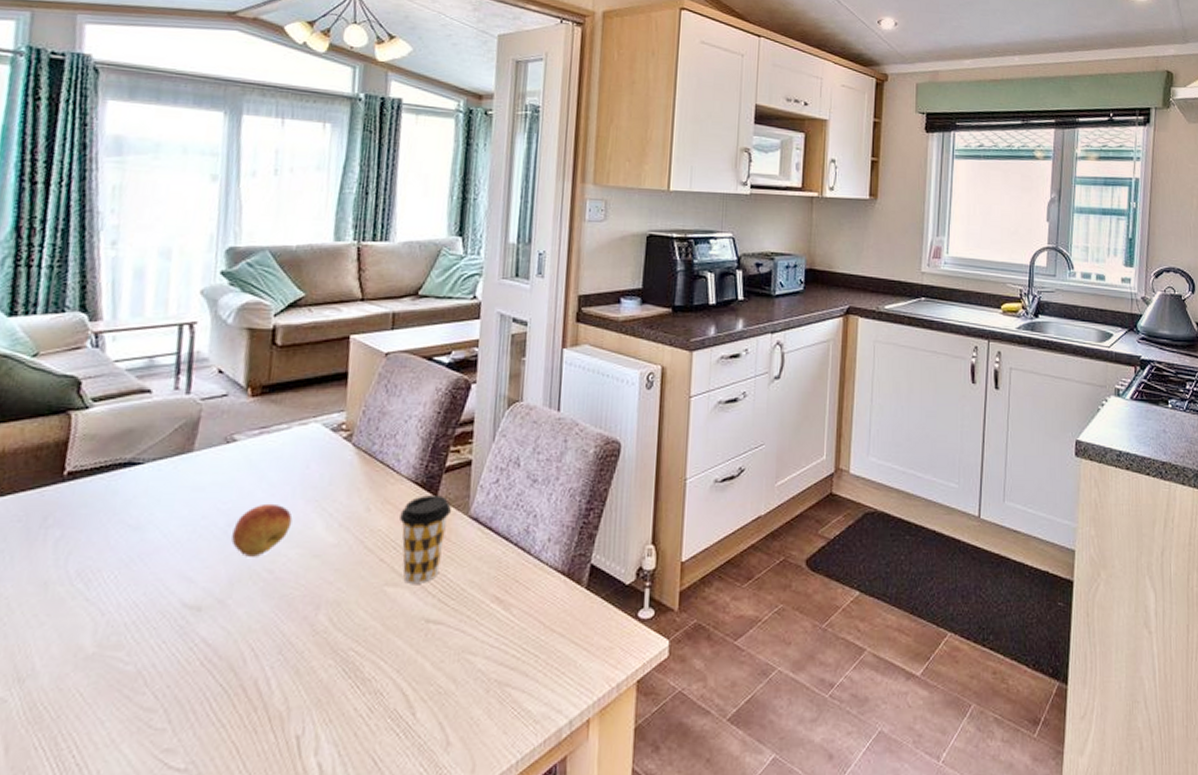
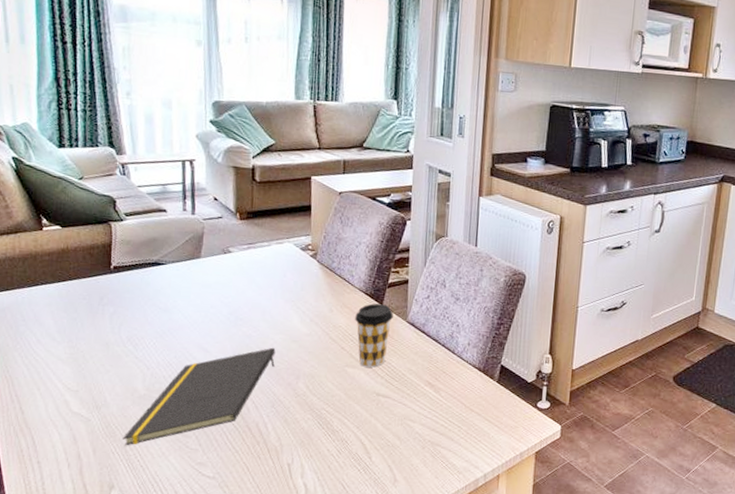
notepad: none [53,567,289,736] -> present [123,347,276,446]
fruit: present [231,503,293,557] -> none [233,300,276,338]

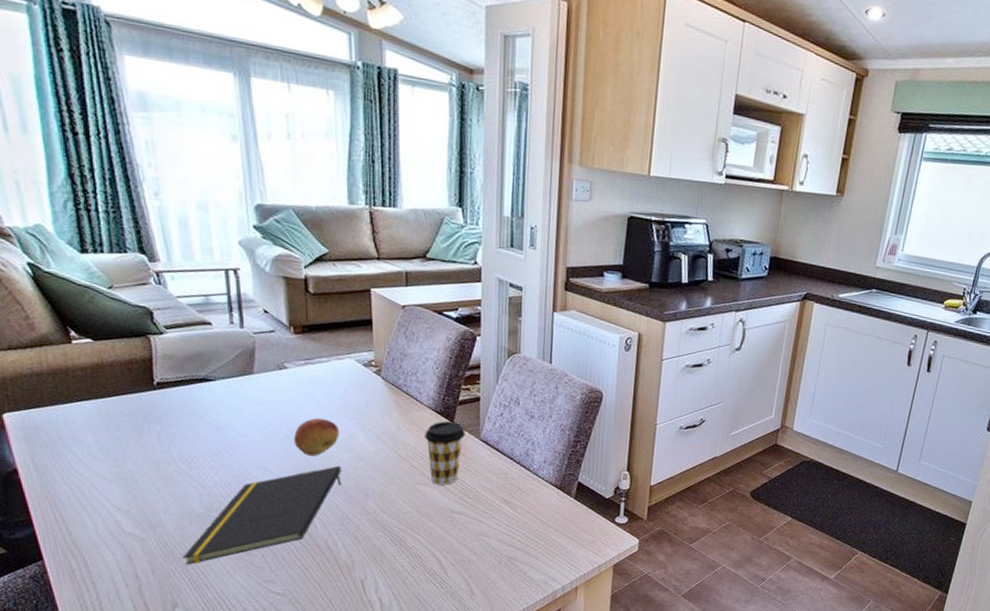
fruit: none [233,300,276,338] -> present [294,418,340,456]

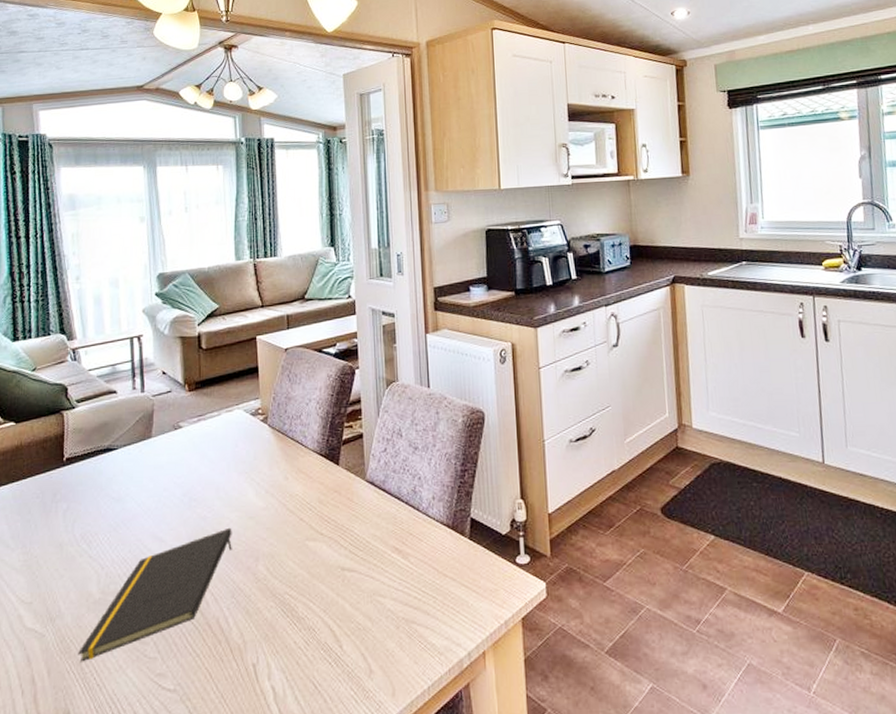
fruit: present [294,418,340,456] -> none [187,476,230,520]
coffee cup: present [425,421,465,485] -> none [312,464,351,538]

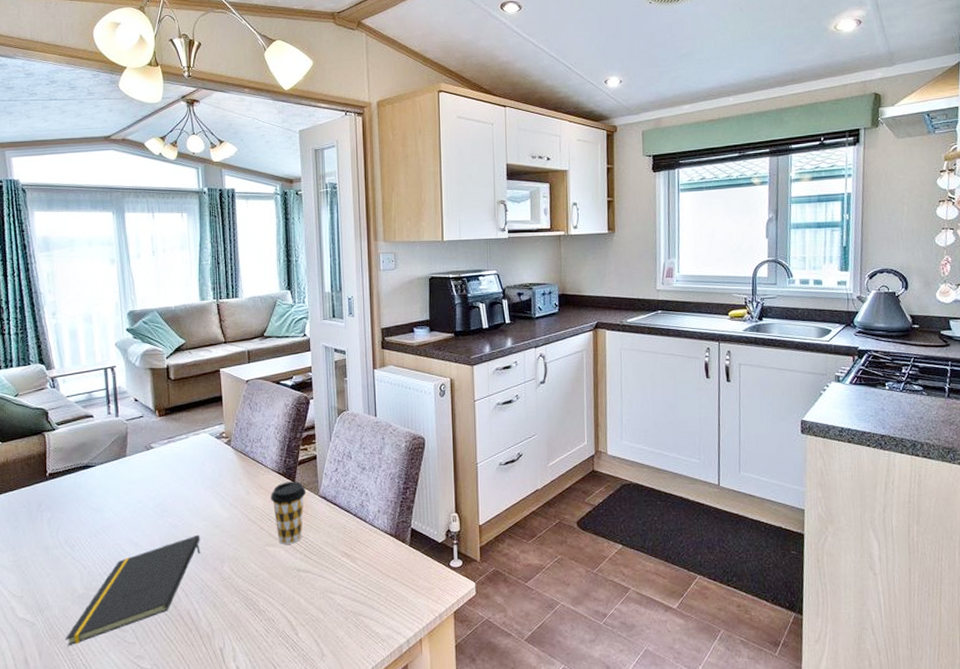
coffee cup: none [312,464,351,538] -> present [271,481,306,544]

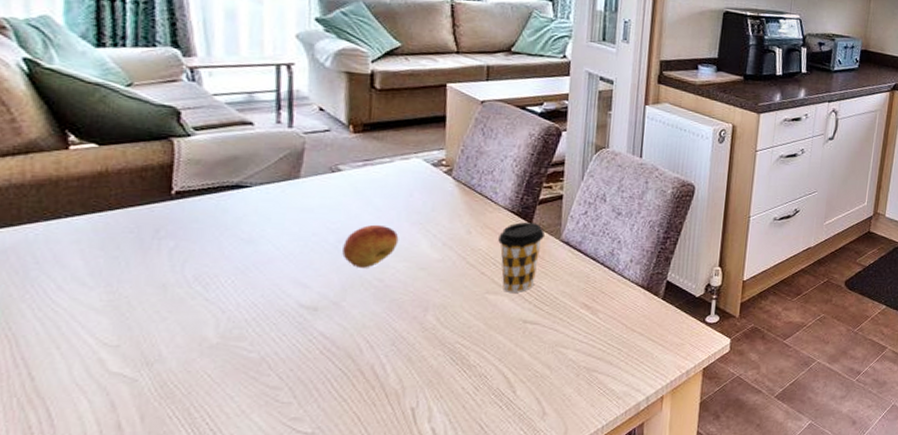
notepad: present [66,534,200,646] -> none [185,277,398,408]
fruit: none [160,490,198,528] -> present [342,224,399,268]

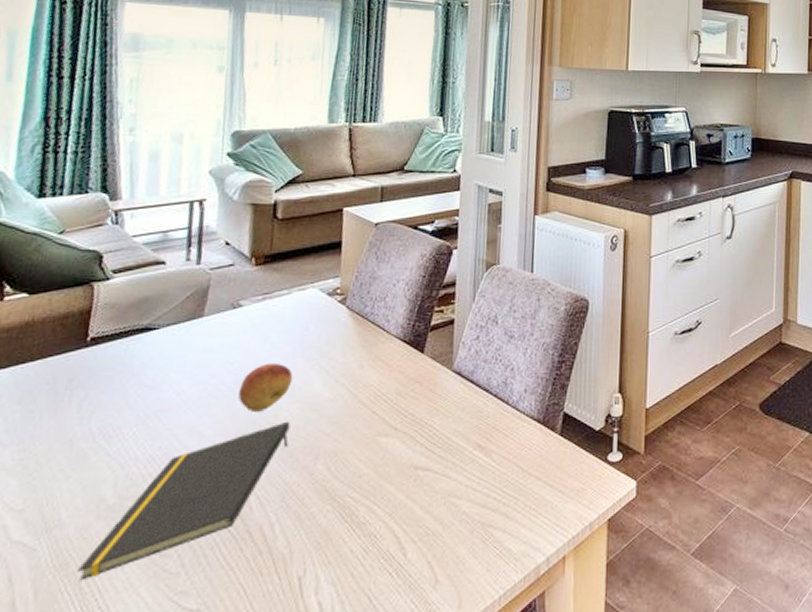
notepad: none [185,277,398,408] -> present [78,421,290,581]
coffee cup: present [498,222,545,293] -> none [390,352,436,434]

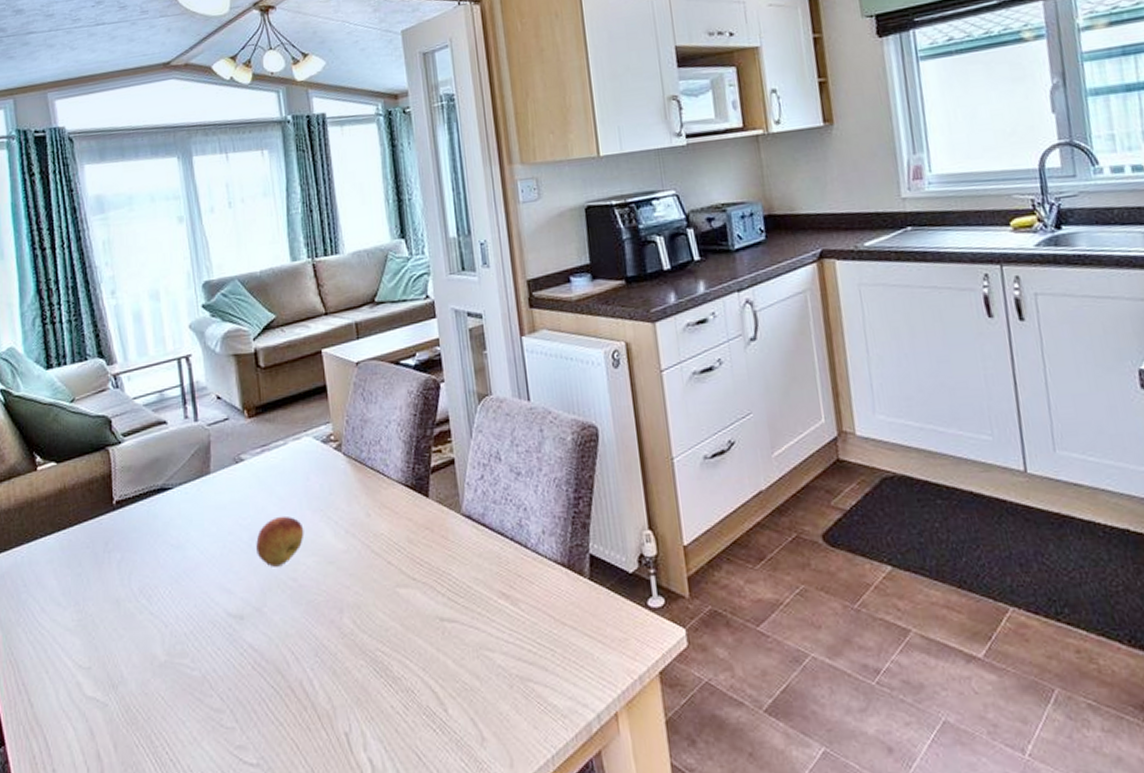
notepad: present [78,421,290,581] -> none [146,575,312,735]

